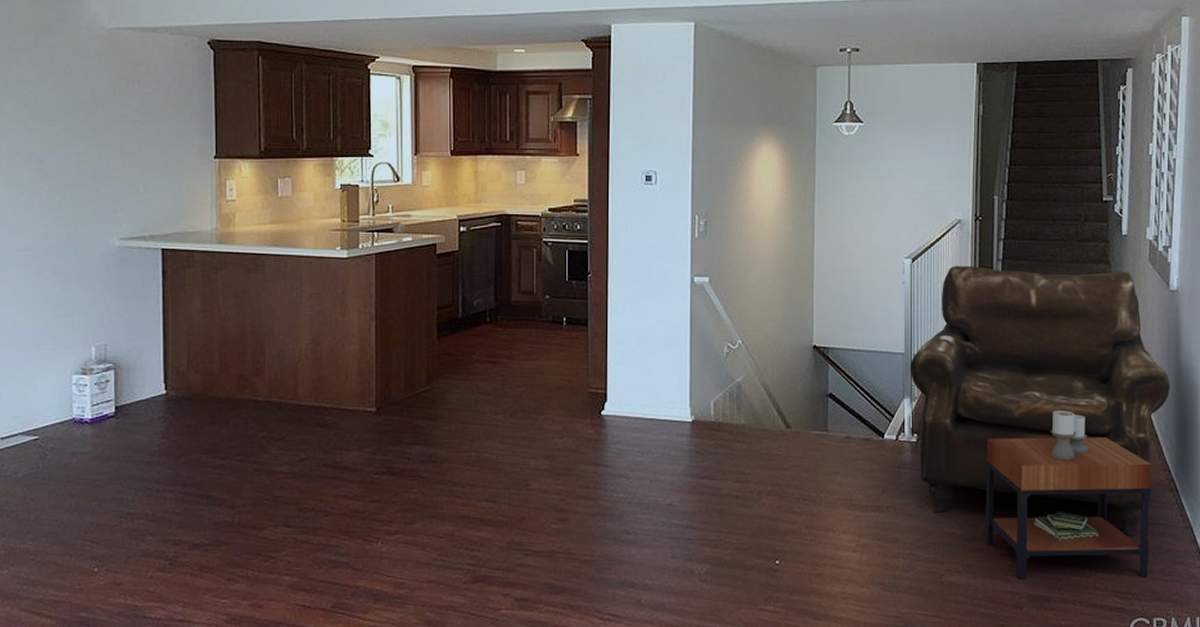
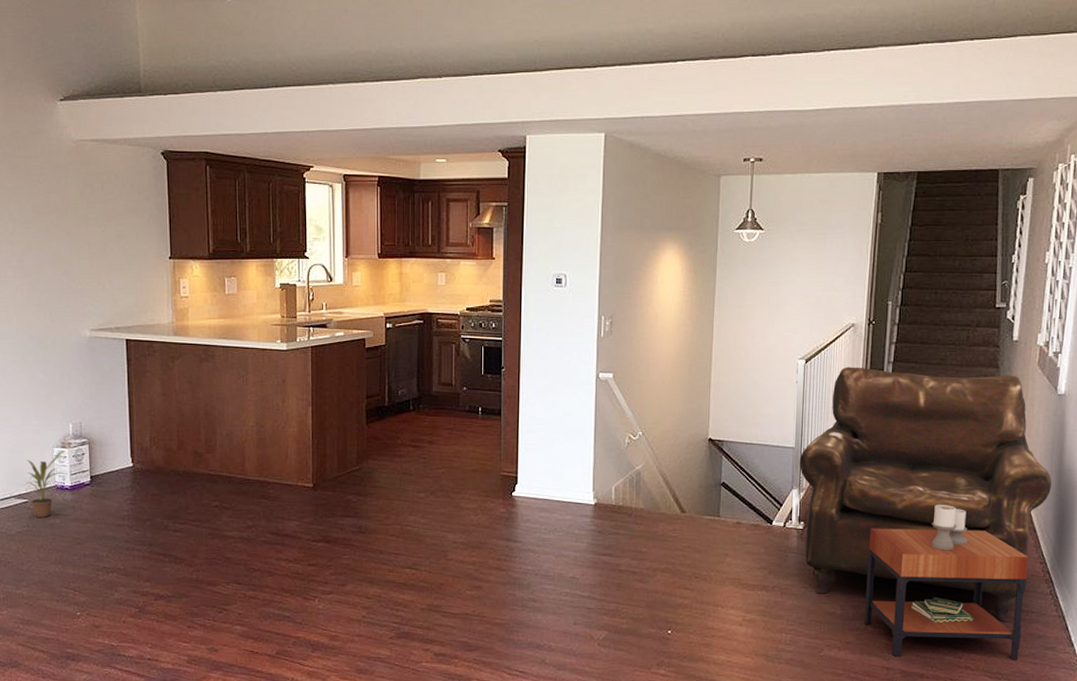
potted plant: none [33,378,89,458] -> present [23,450,68,518]

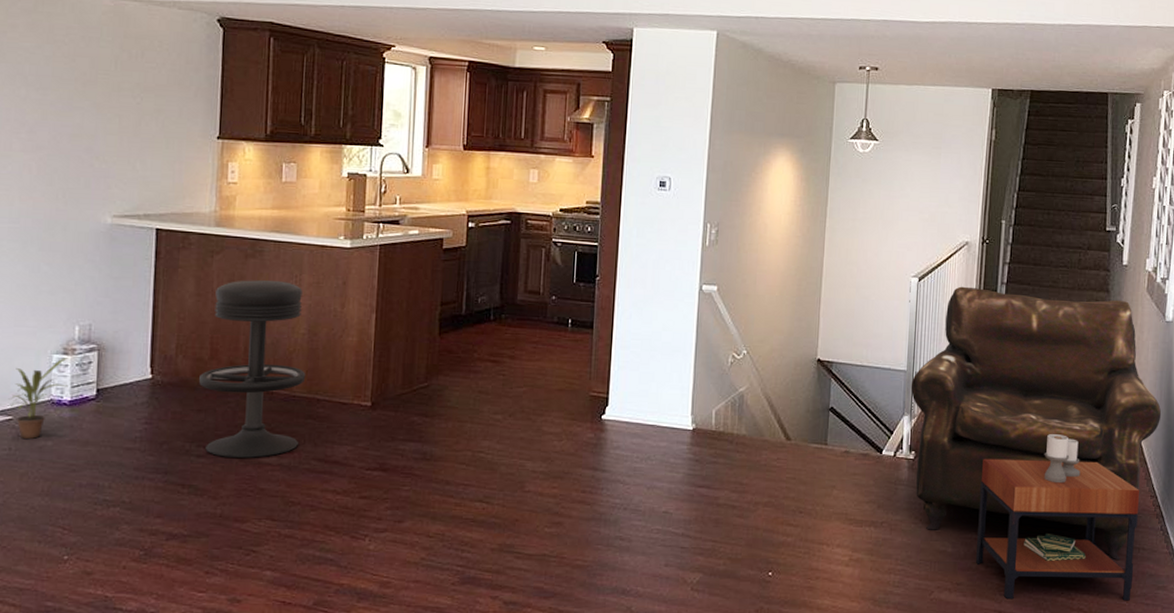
bar stool: none [171,381,257,533] -> present [199,280,306,459]

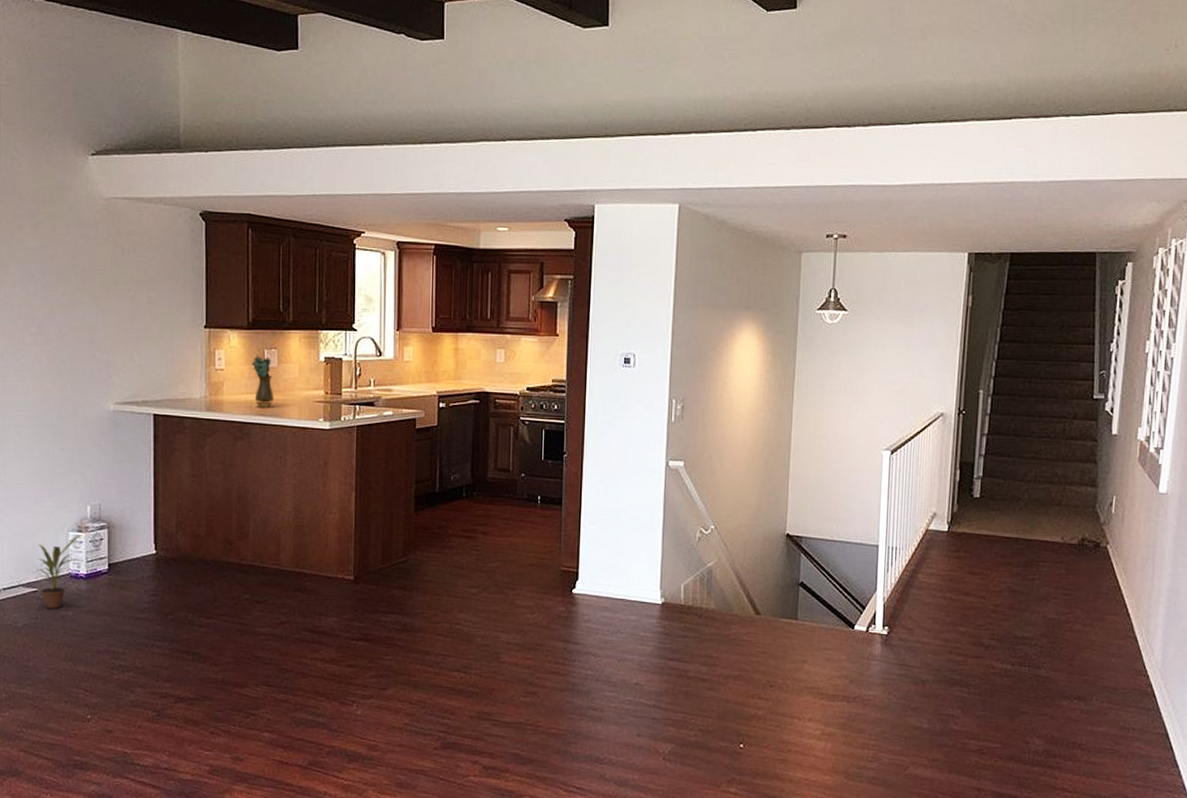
bar stool: present [199,280,306,459] -> none [198,461,293,629]
vase: none [268,167,292,225] -> present [252,354,274,409]
leather: present [910,286,1162,559] -> none [883,459,1154,739]
side table: present [975,434,1139,601] -> none [952,610,1129,782]

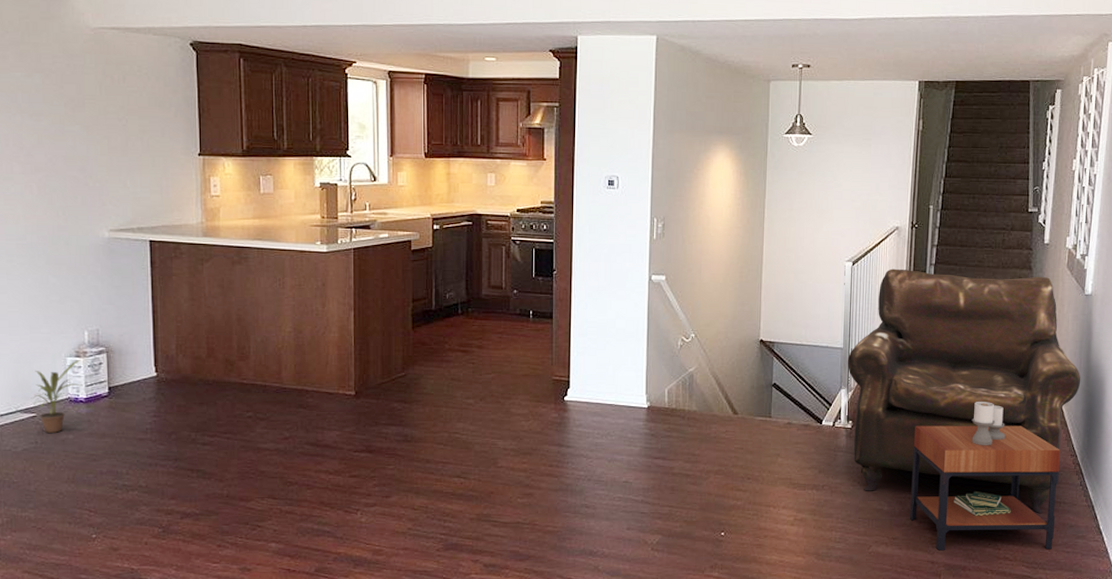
vase: present [252,354,274,409] -> none [248,180,271,234]
leather: none [883,459,1154,739] -> present [847,268,1081,513]
side table: none [952,610,1129,782] -> present [909,402,1060,551]

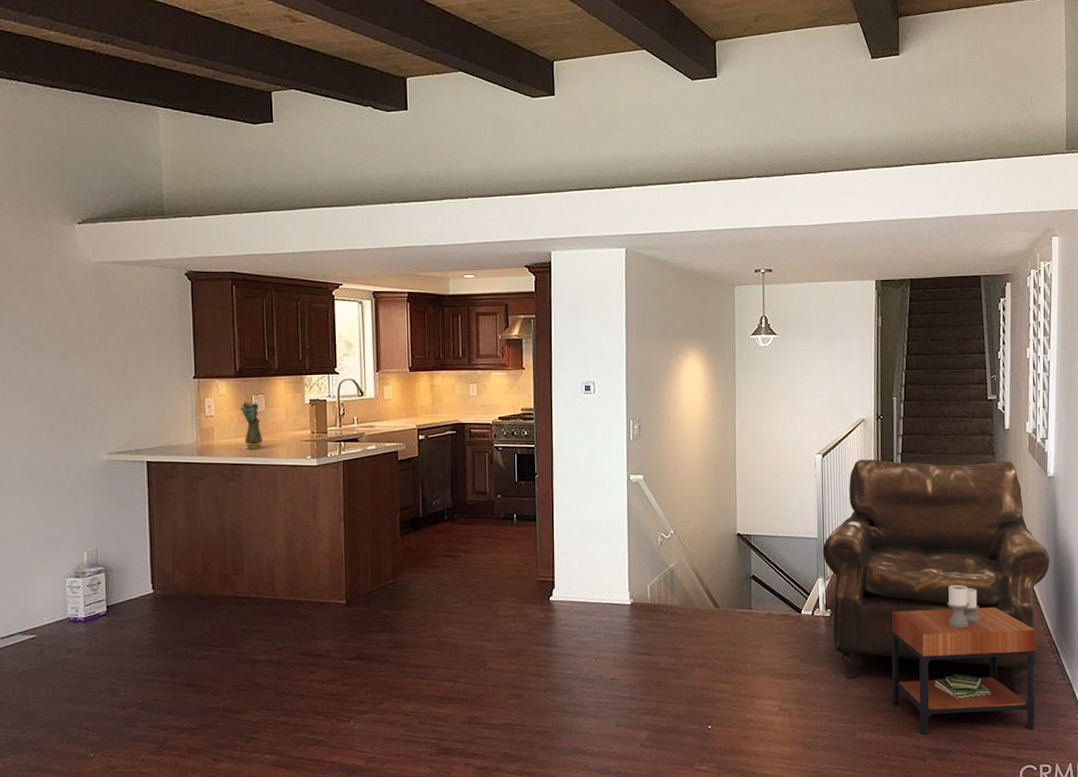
potted plant: present [31,360,83,434] -> none [31,580,82,655]
vase: none [248,180,271,234] -> present [241,400,263,450]

